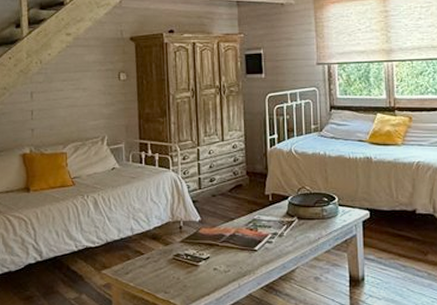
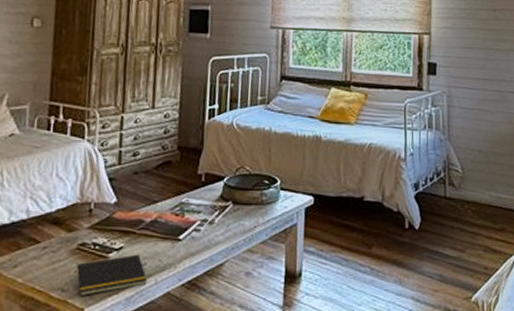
notepad: none [173,263,232,298] -> present [74,254,148,297]

